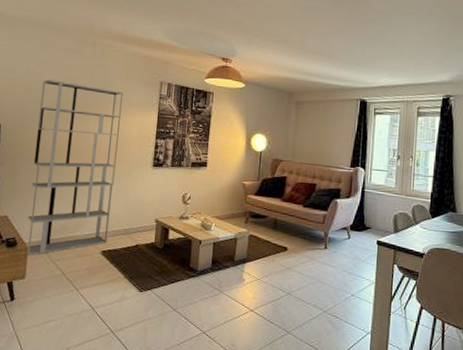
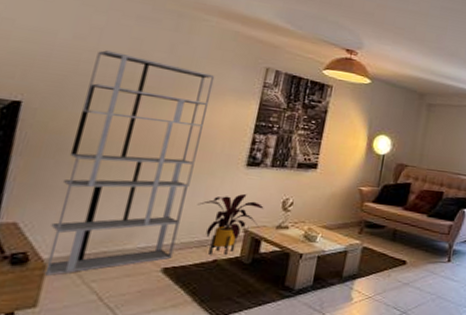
house plant: none [120,190,169,242] -> present [197,193,264,256]

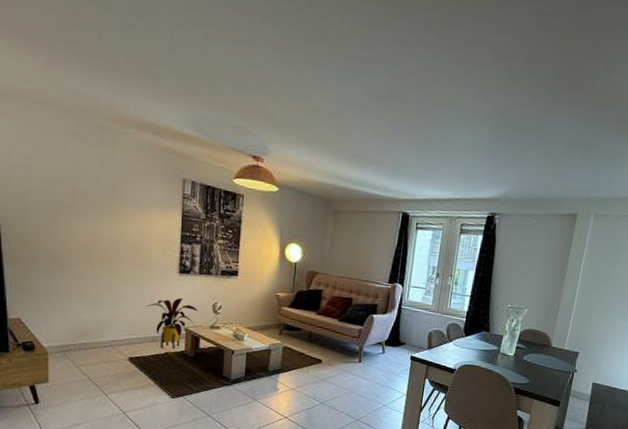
shelving unit: present [43,50,215,276] -> none [43,168,141,360]

